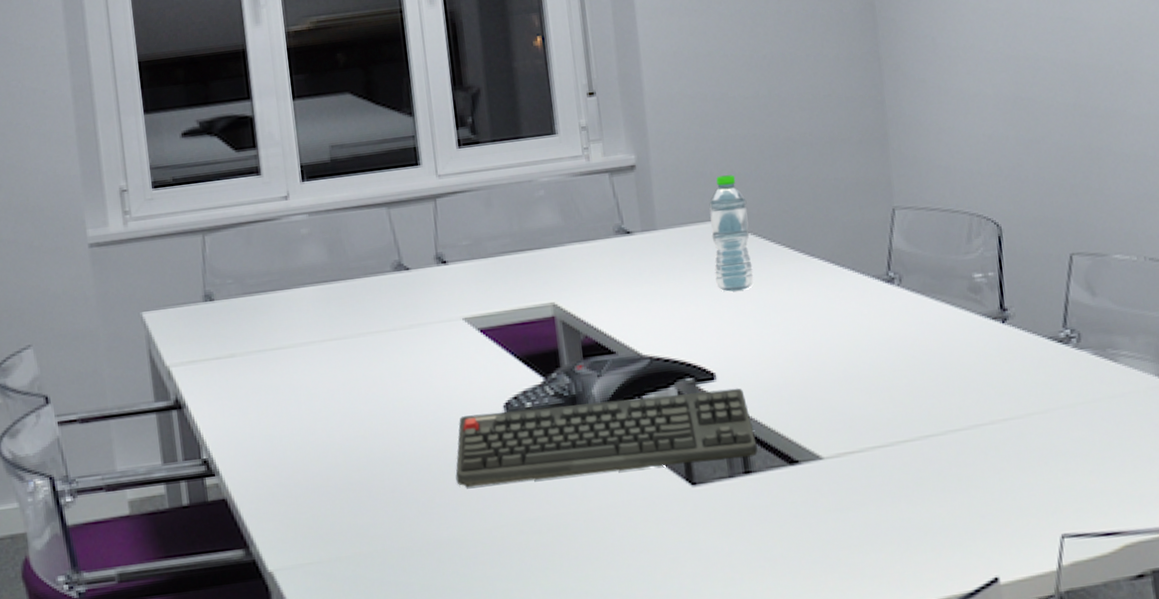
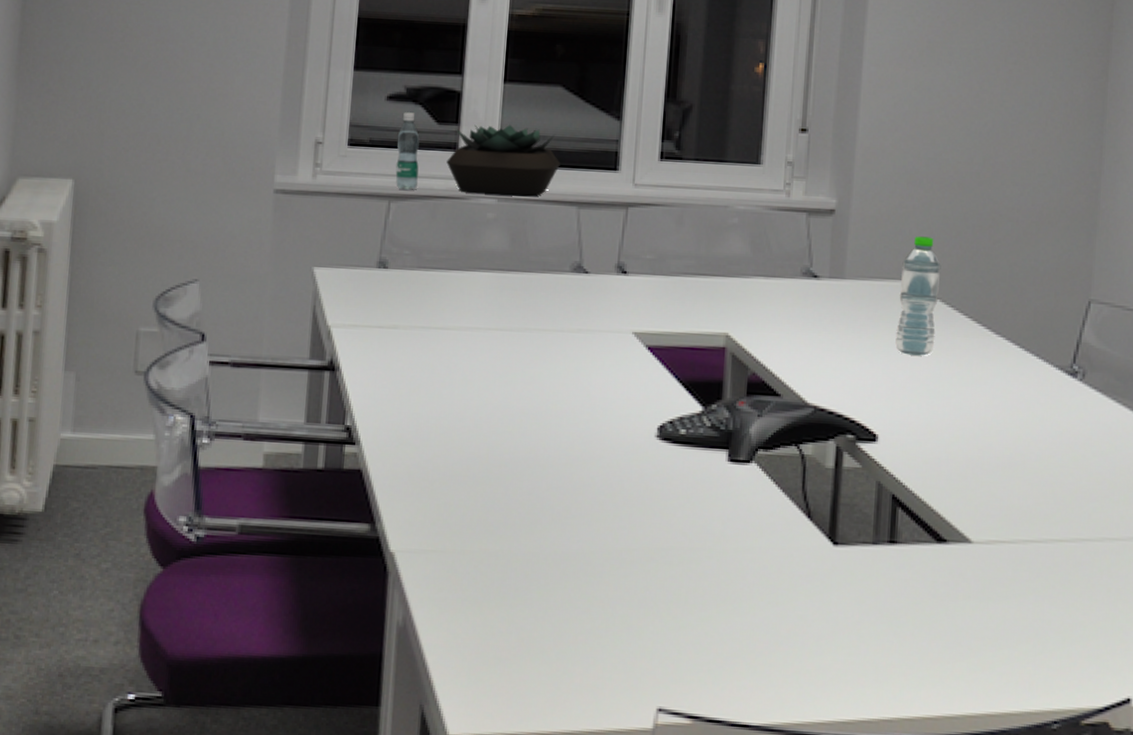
bottle: none [198,145,228,222] -> present [395,112,420,190]
succulent plant: none [251,139,363,213] -> present [446,124,560,197]
computer keyboard: present [455,388,758,488] -> none [596,431,907,527]

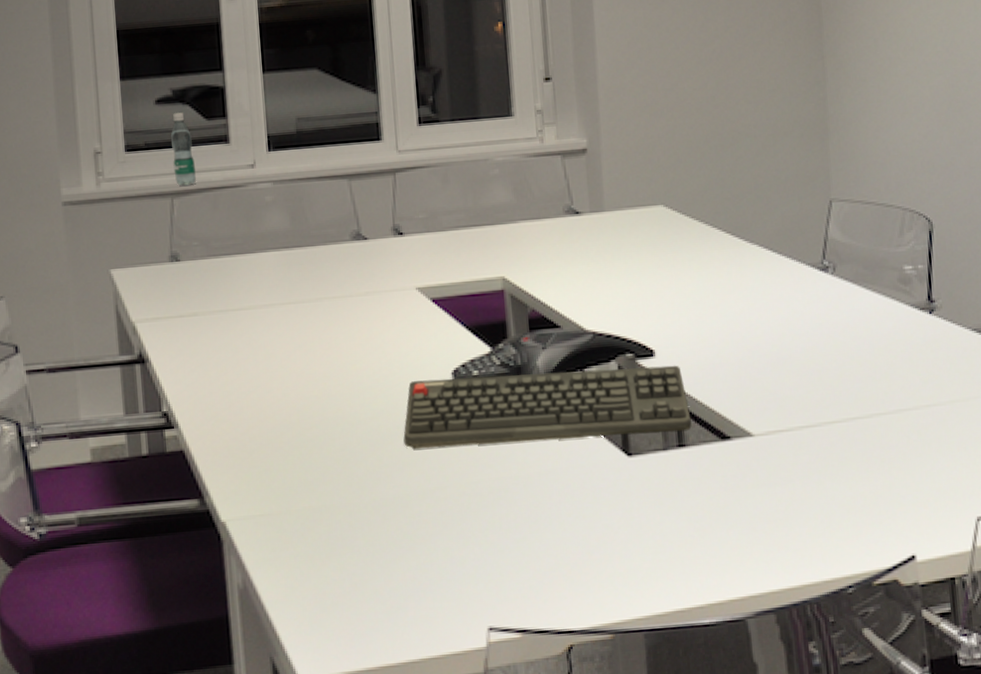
succulent plant: present [446,124,560,197] -> none [220,111,327,180]
computer keyboard: none [596,431,907,527] -> present [403,365,692,450]
water bottle: present [895,236,941,356] -> none [655,162,695,273]

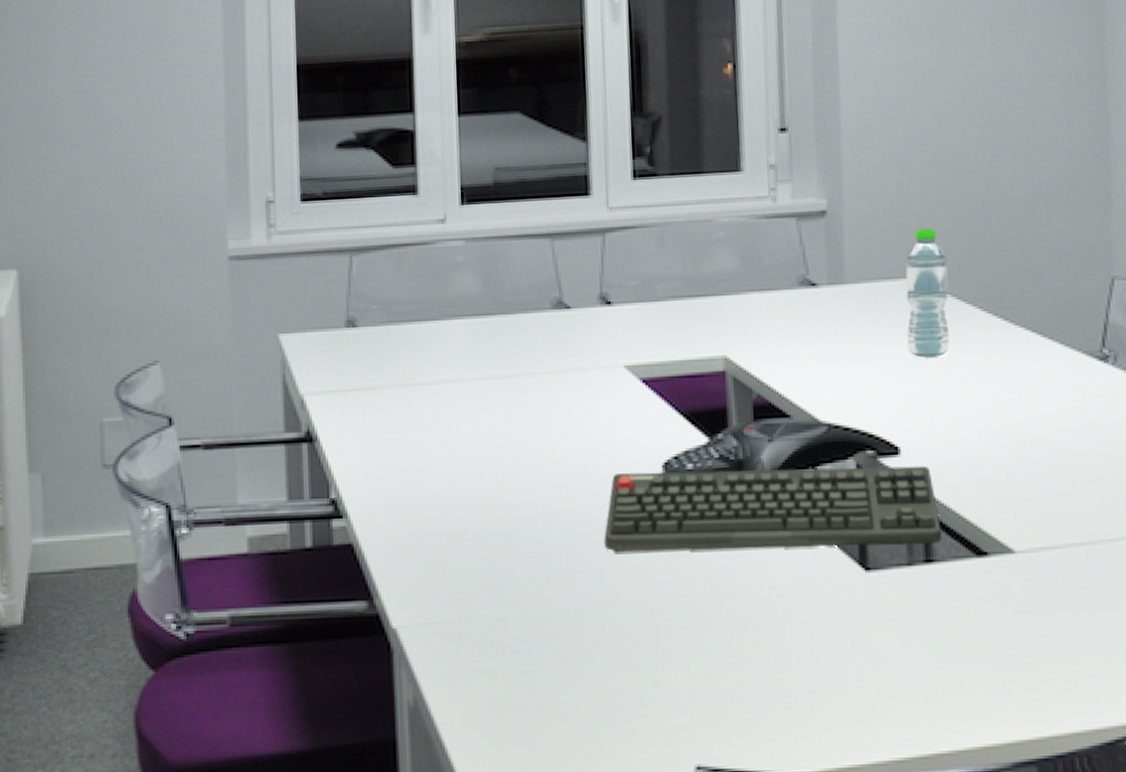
bottle: present [170,112,197,186] -> none [351,158,380,241]
water bottle: none [655,162,695,273] -> present [905,228,950,358]

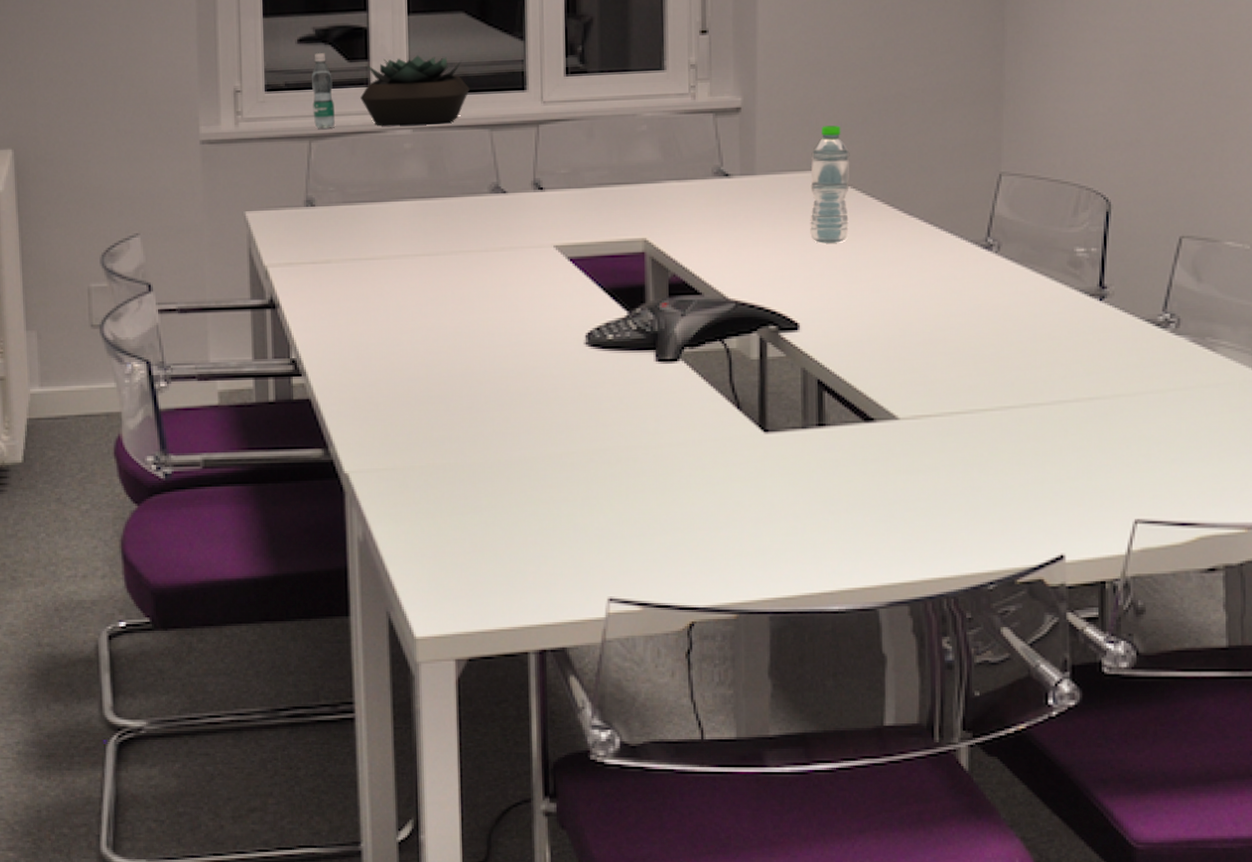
bottle: none [351,158,380,241] -> present [311,53,336,129]
succulent plant: none [407,159,527,237] -> present [360,55,470,125]
computer keyboard: present [604,465,942,553] -> none [532,340,834,412]

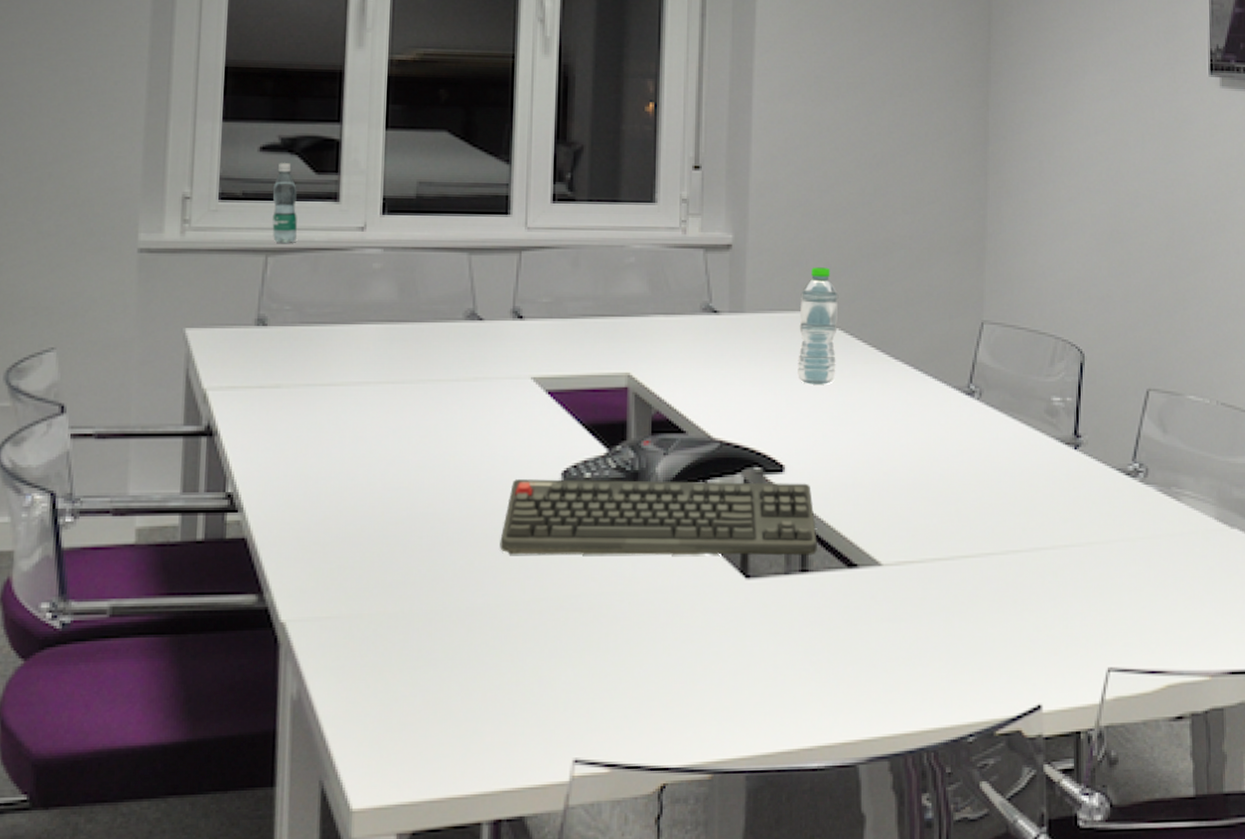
succulent plant: present [360,55,470,125] -> none [327,171,449,245]
computer keyboard: none [532,340,834,412] -> present [500,479,817,556]

